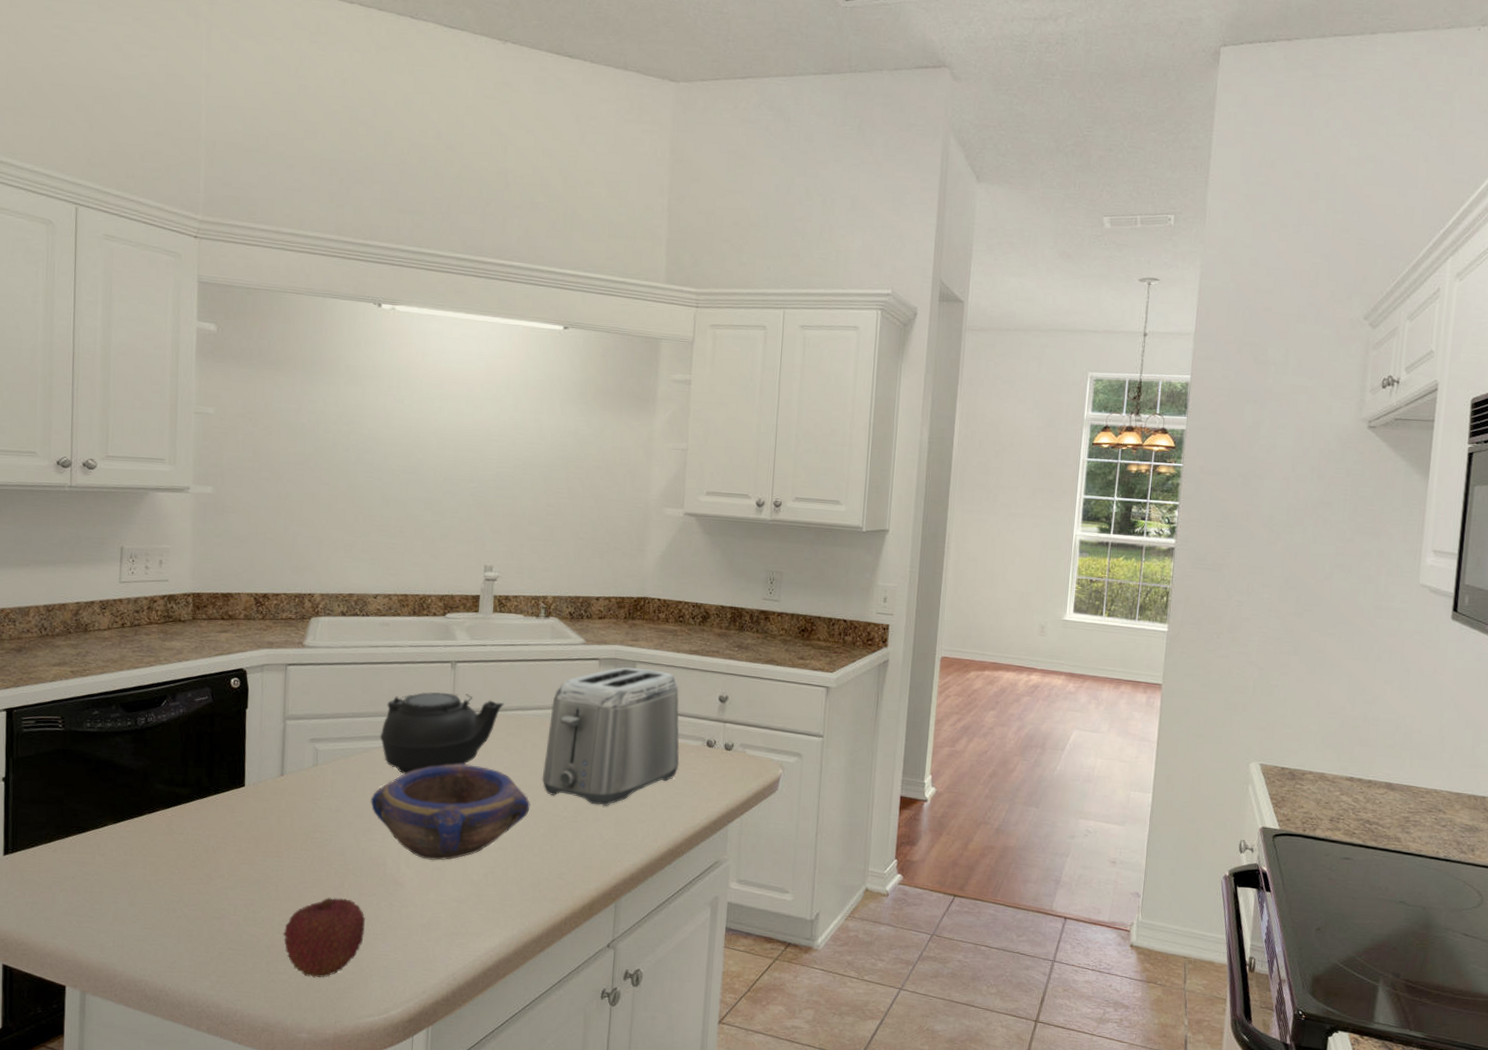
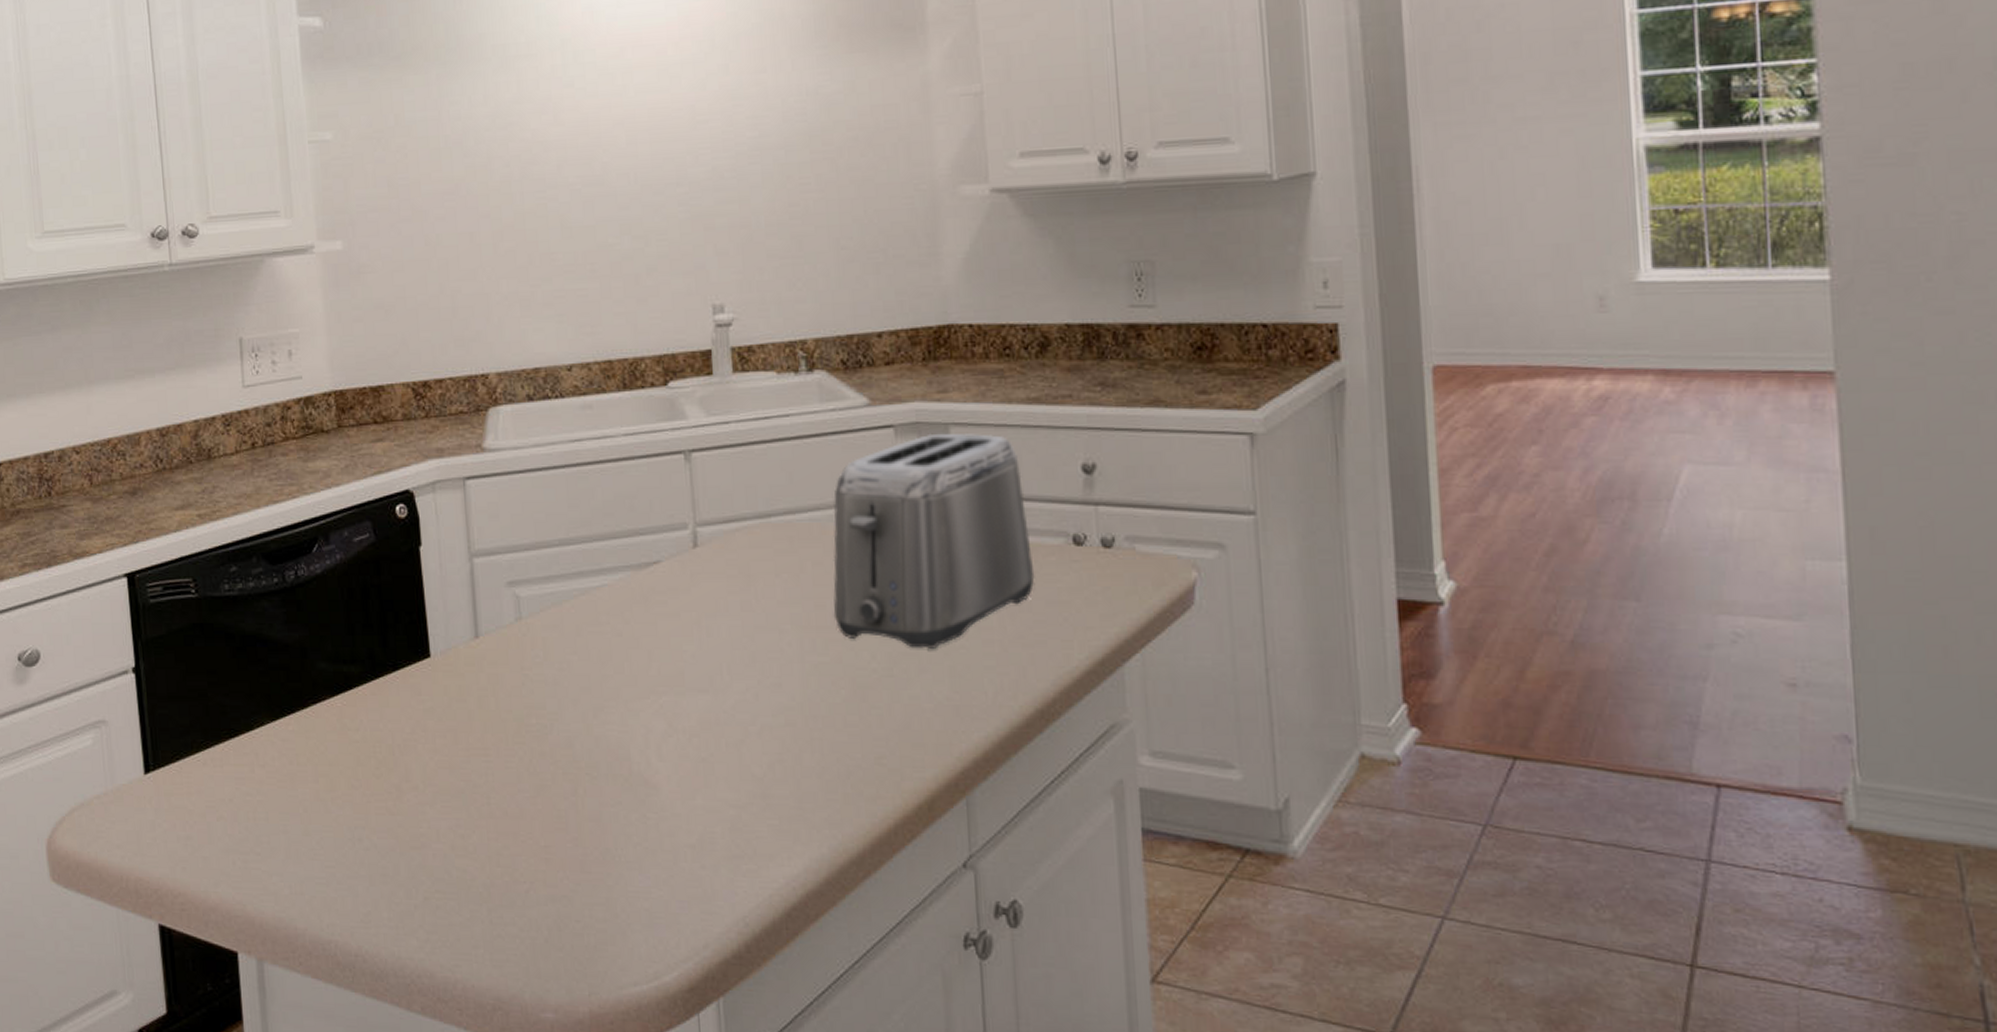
fruit: present [283,897,366,978] -> none [504,811,613,930]
bowl: present [370,763,530,861] -> none [598,601,822,748]
teapot: present [380,692,505,774] -> none [599,497,766,623]

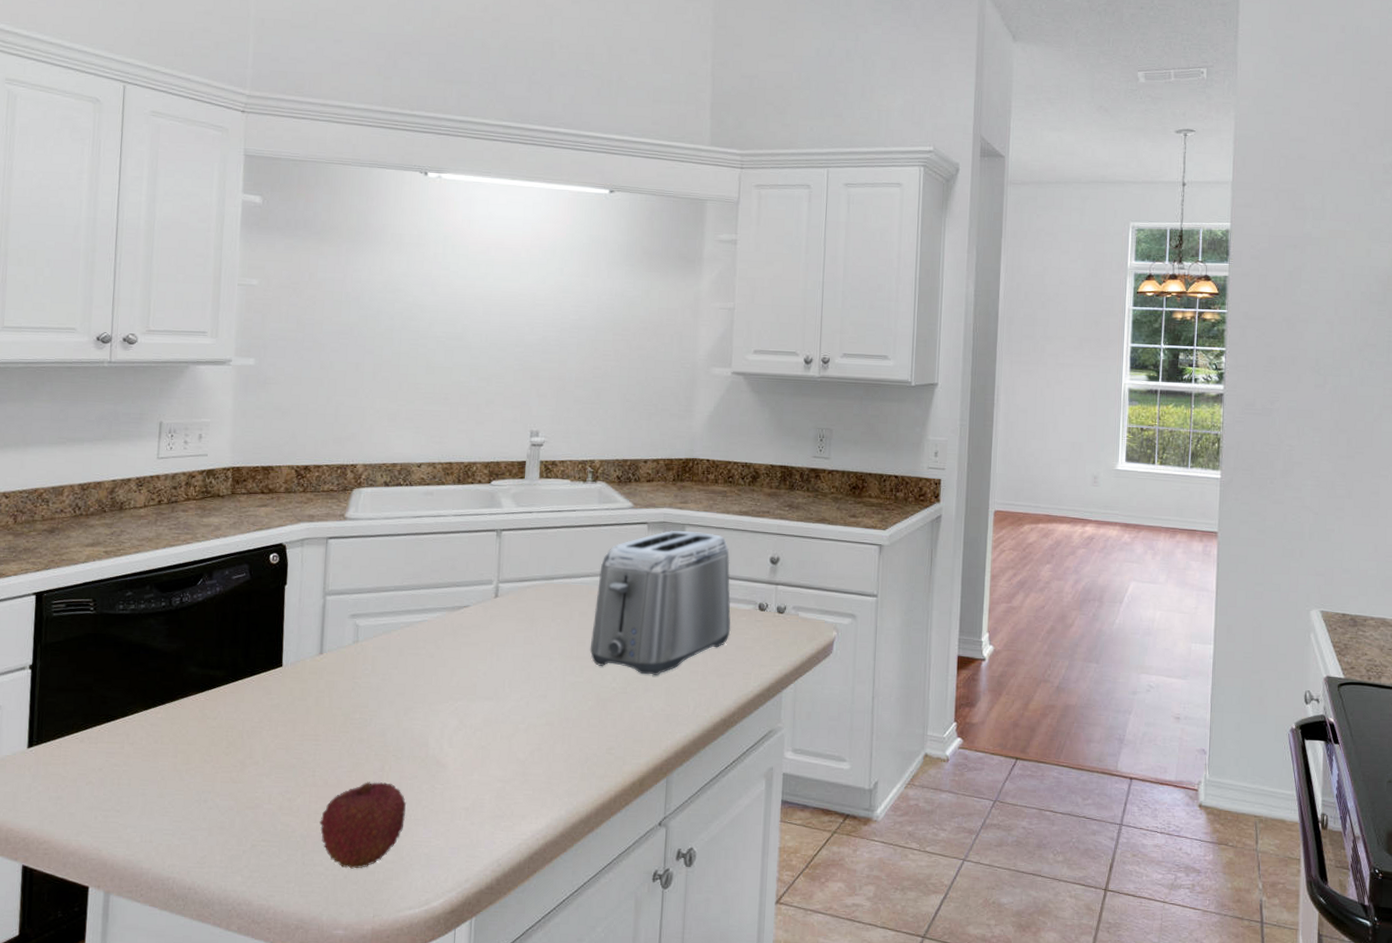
fruit: none [504,811,613,930] -> present [319,782,407,869]

